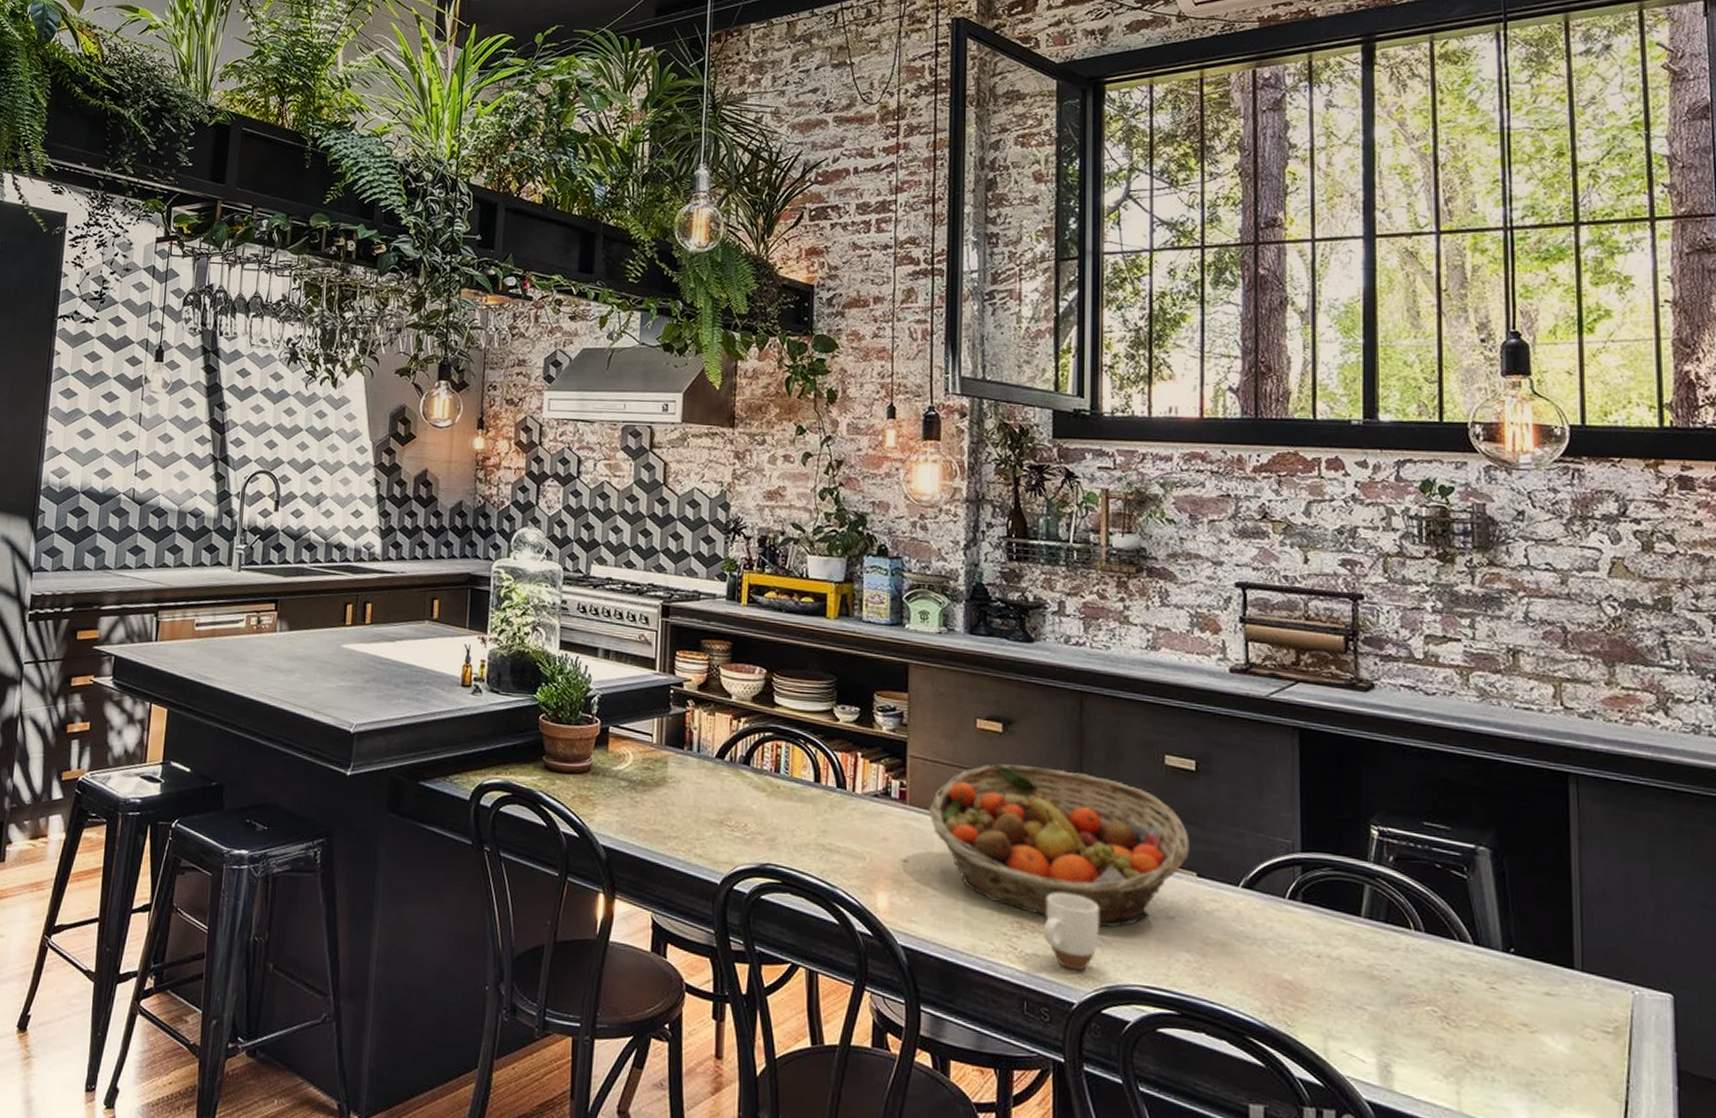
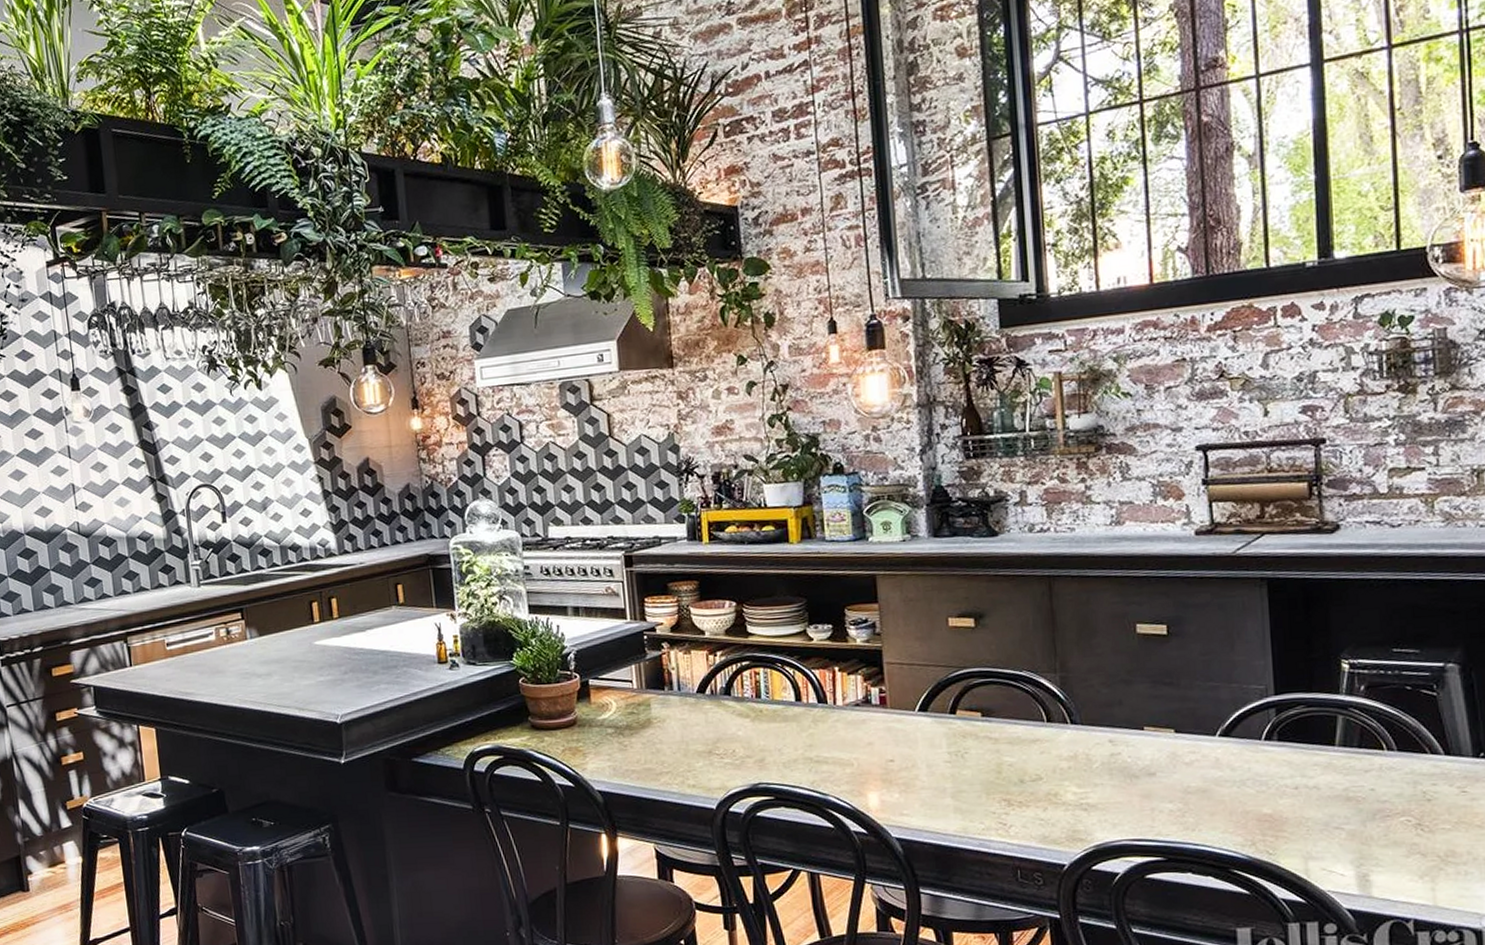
fruit basket: present [929,764,1190,928] -> none [909,653,1166,793]
mug: present [1042,892,1099,971] -> none [1029,766,1085,836]

